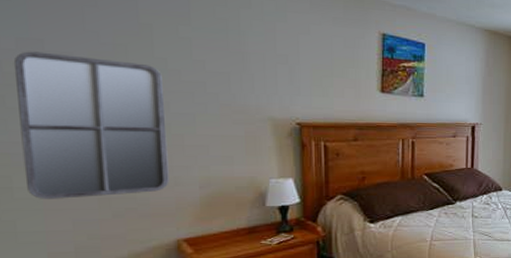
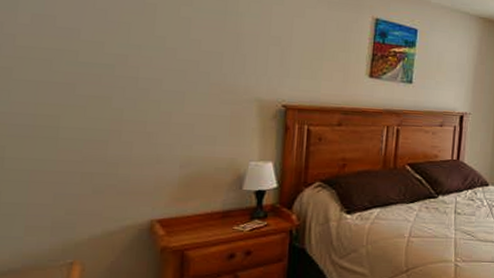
home mirror: present [13,51,169,199] -> none [17,26,159,172]

